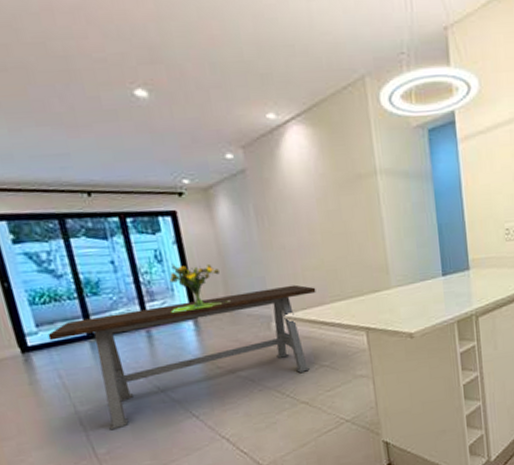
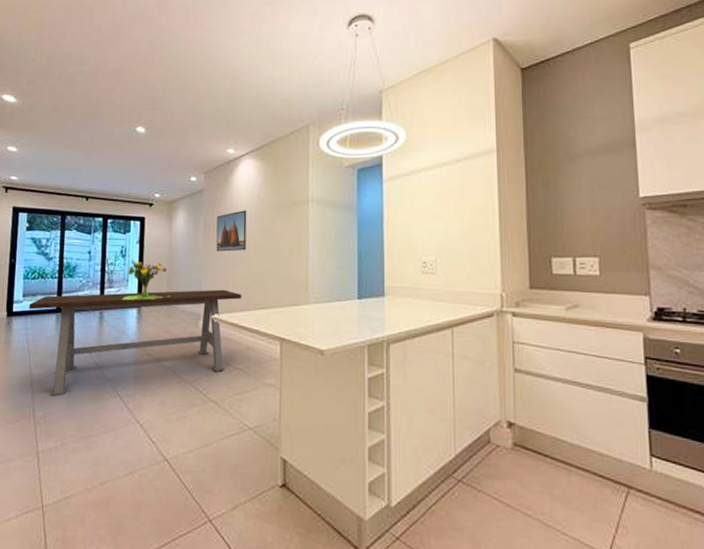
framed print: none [269,190,312,243] -> present [216,210,247,252]

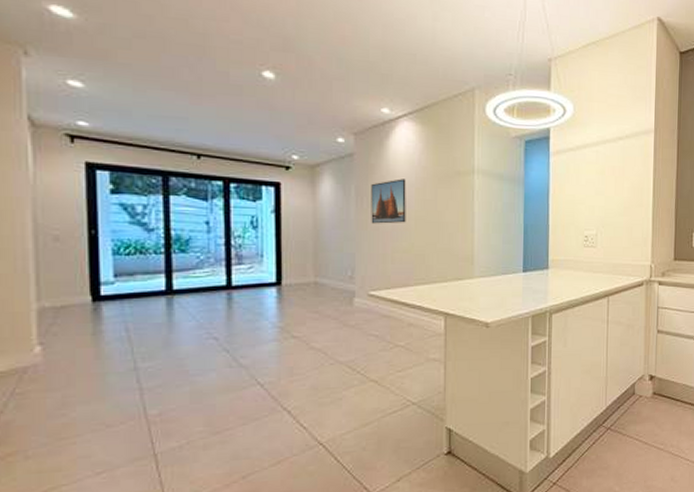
dining table: present [28,289,242,396] -> none [124,264,402,391]
bouquet: present [122,259,170,300] -> none [256,231,317,278]

